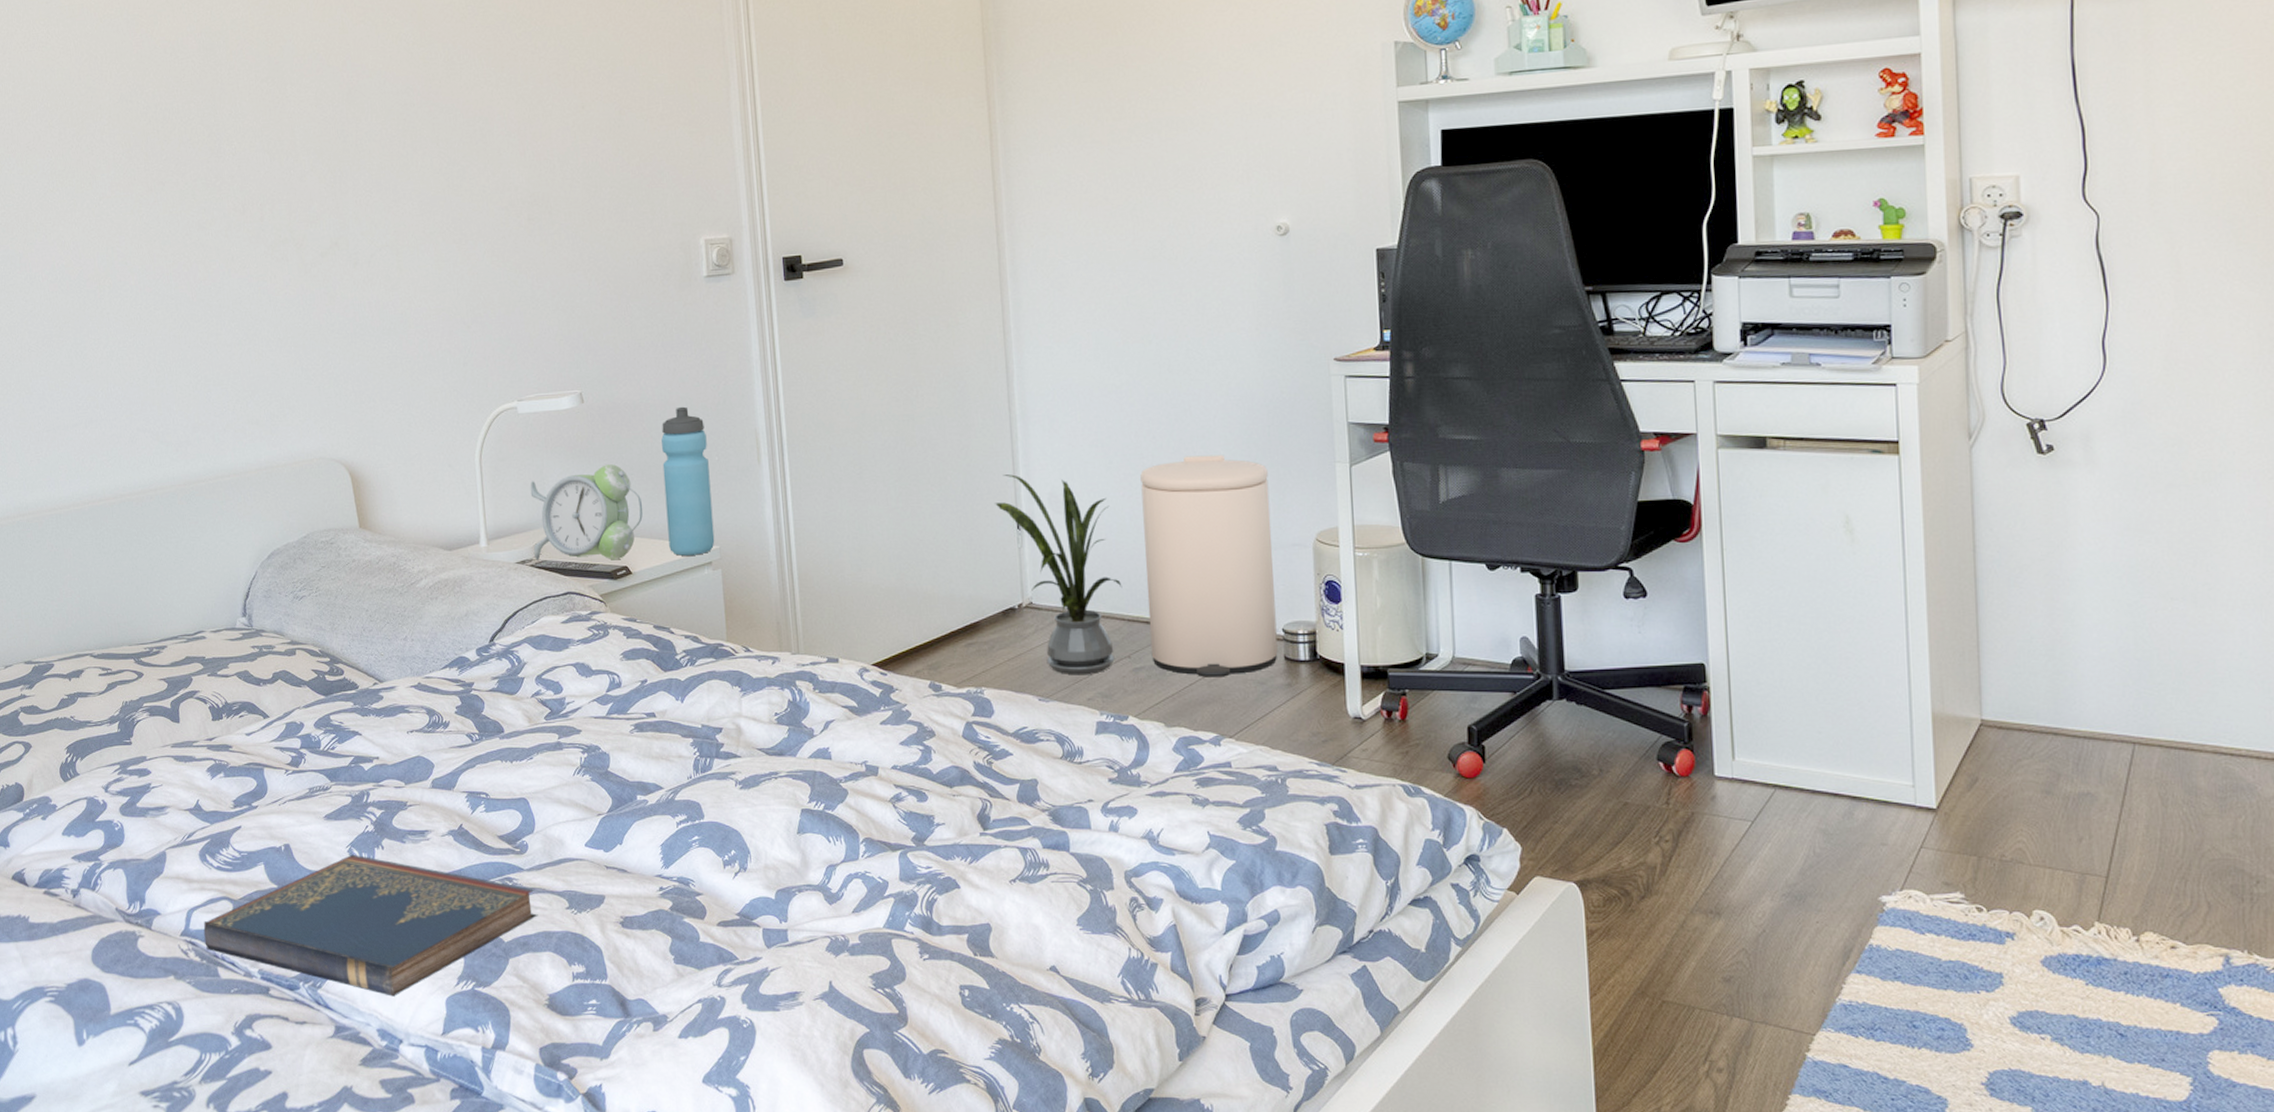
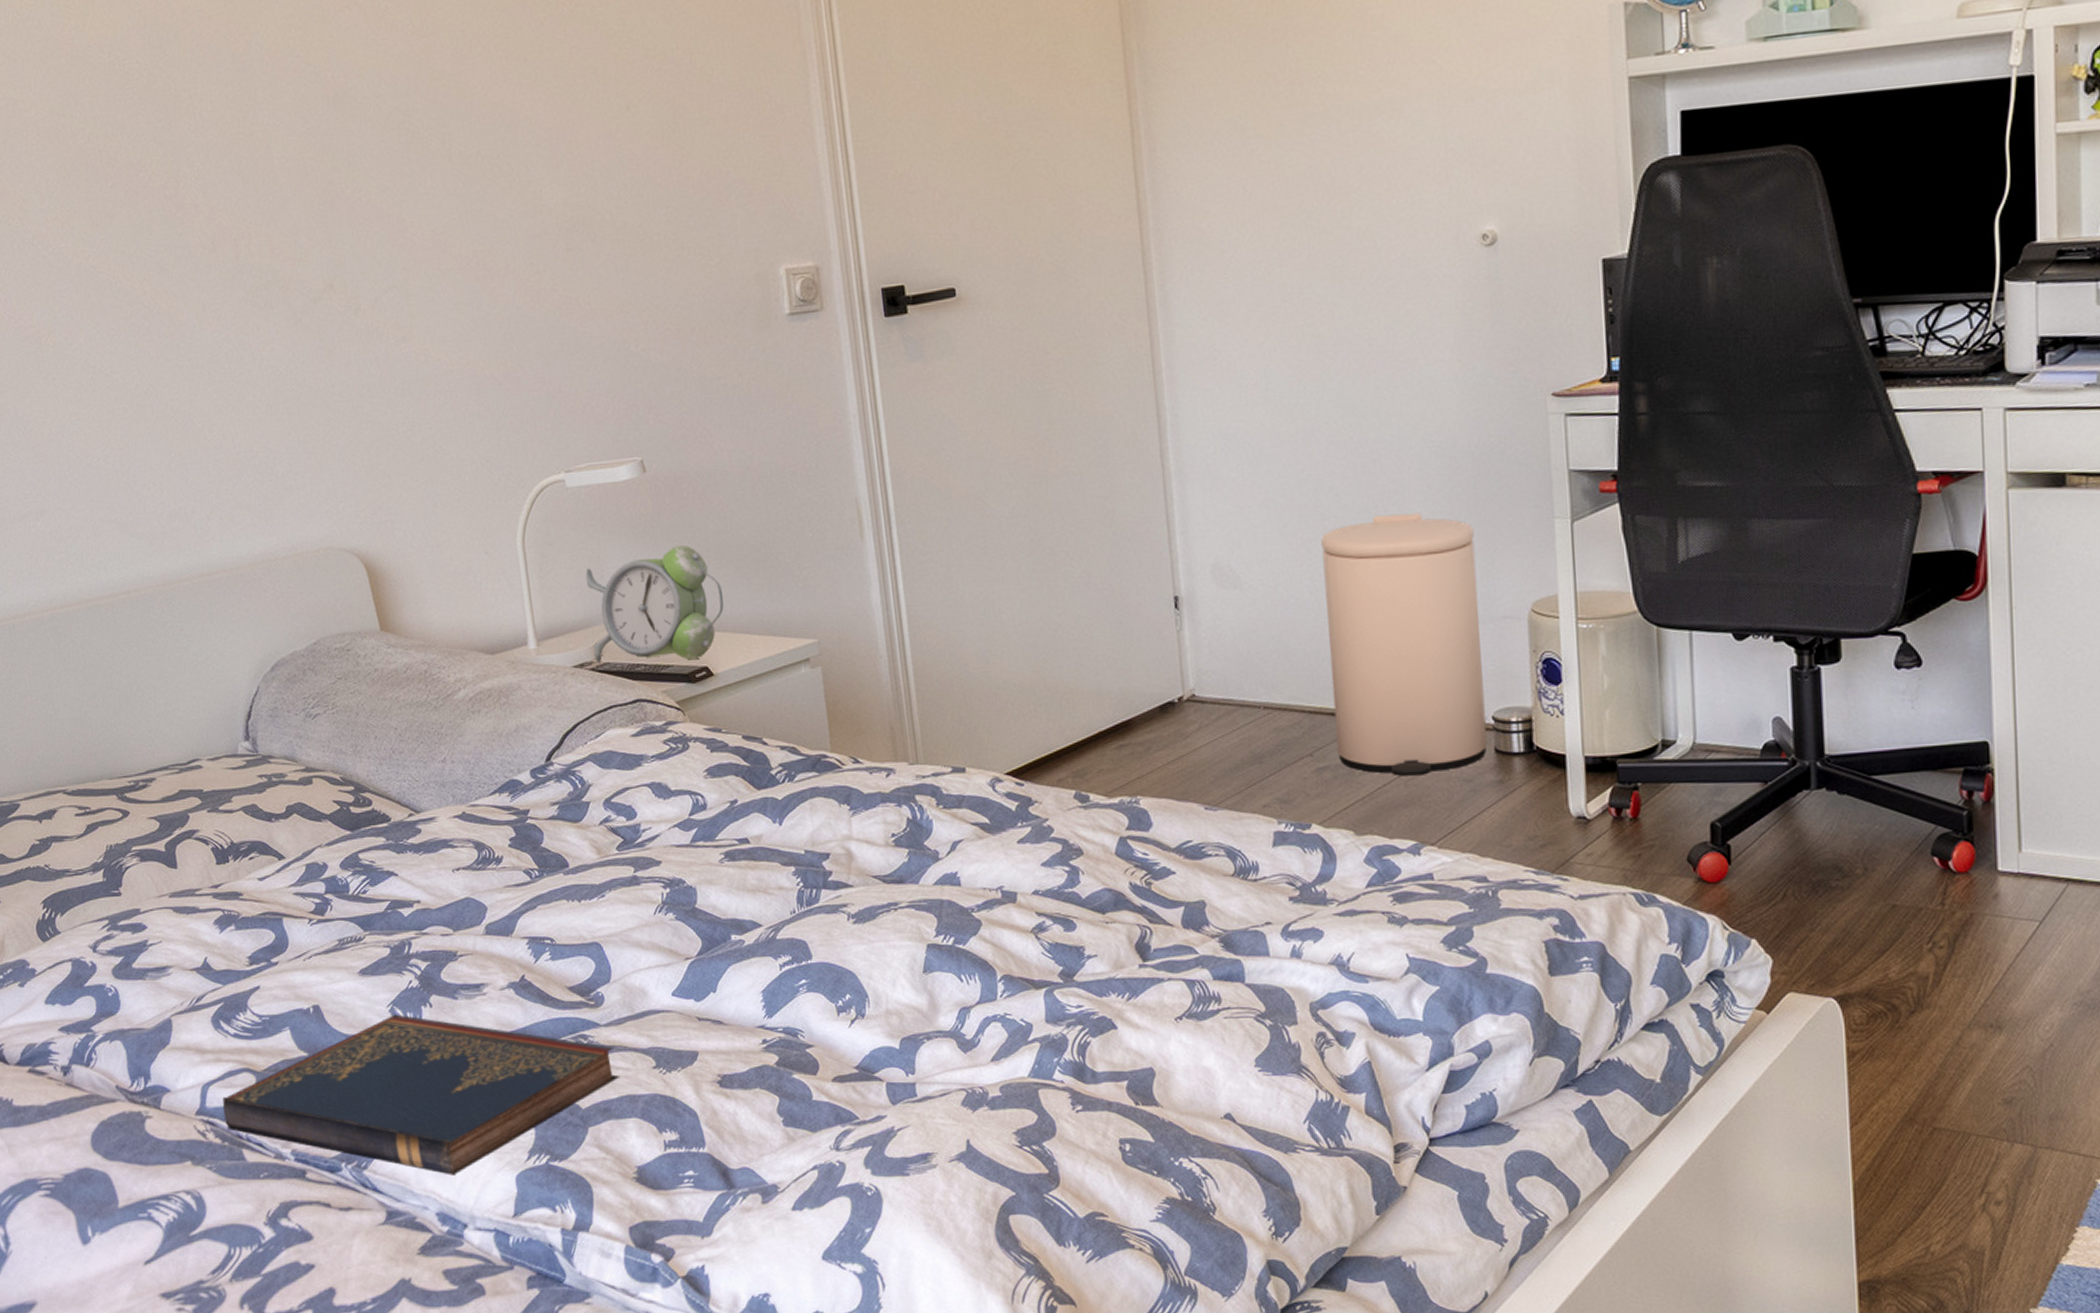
water bottle: present [661,406,715,556] -> none [742,473,812,652]
house plant: present [995,474,1122,674] -> none [1147,543,1302,778]

